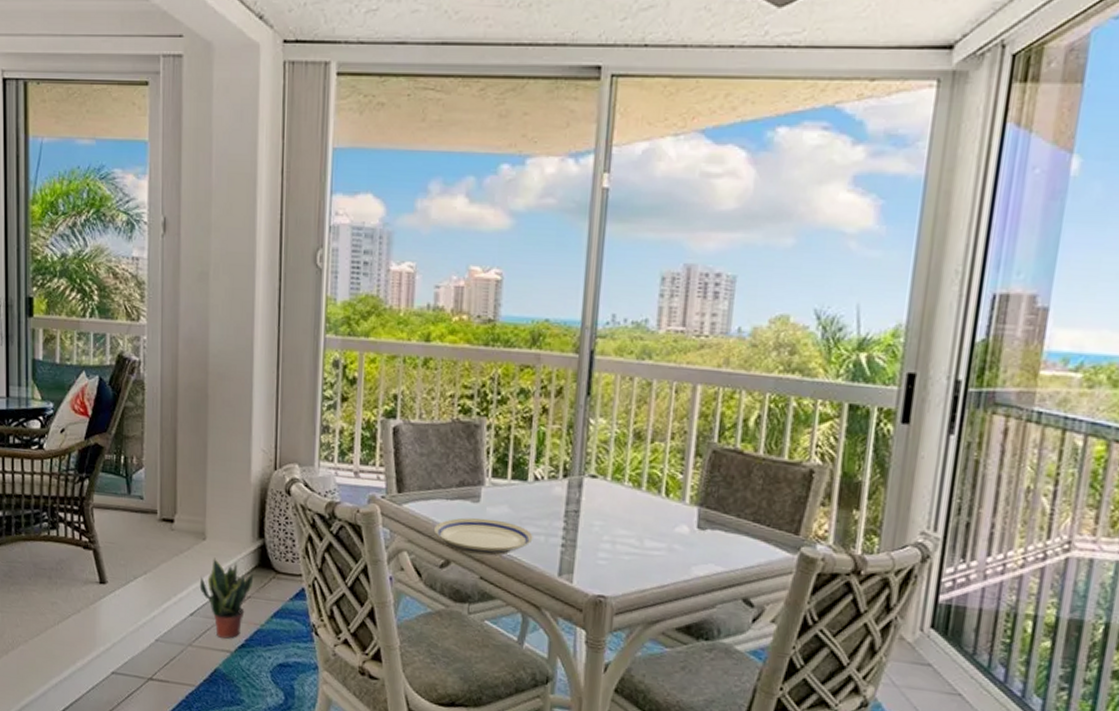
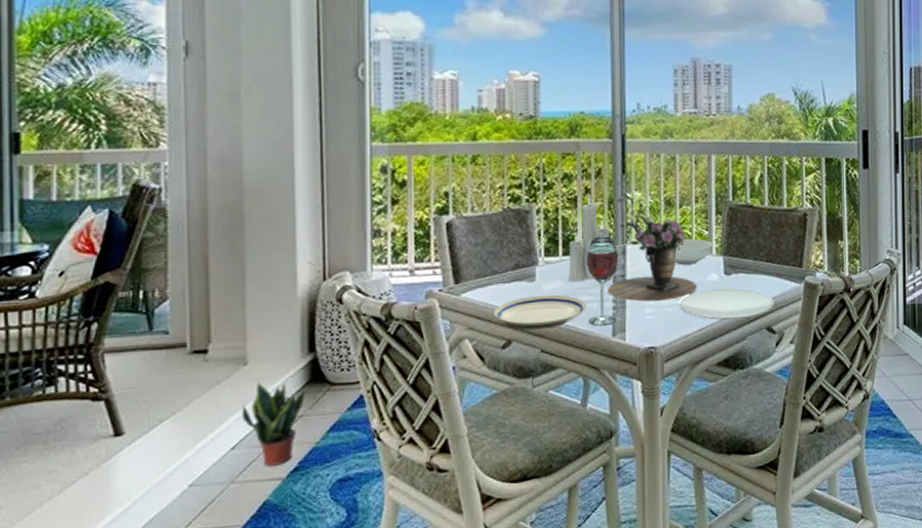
candle: none [515,414,566,516] -> present [568,194,613,283]
wineglass: none [533,463,574,563] -> present [586,236,619,326]
flower arrangement: none [557,420,662,547] -> present [607,195,697,302]
plate: none [638,542,757,584] -> present [679,288,775,320]
bowl: none [639,479,688,511] -> present [675,238,713,265]

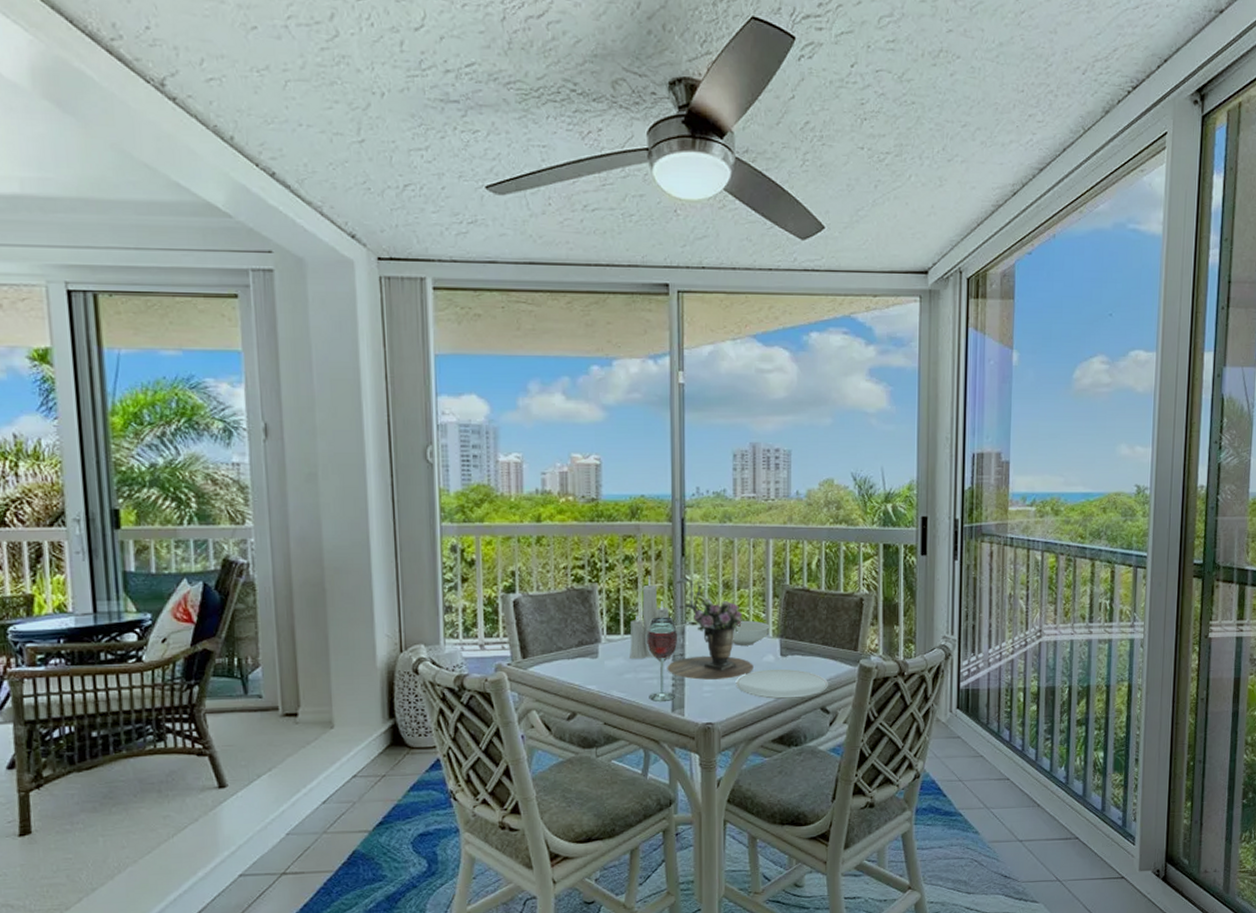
potted plant: present [241,381,306,466] -> none [330,743,388,820]
plate: present [493,294,587,330] -> none [558,671,647,704]

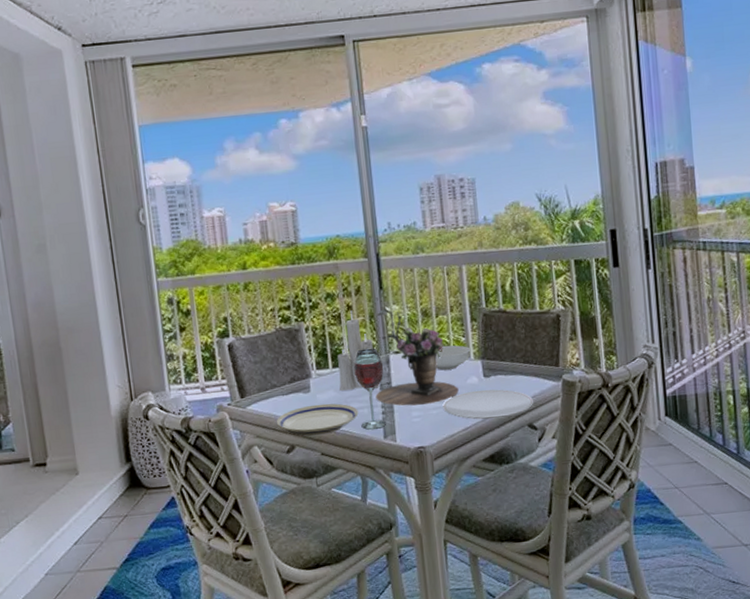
plate: none [558,671,647,704] -> present [276,403,359,436]

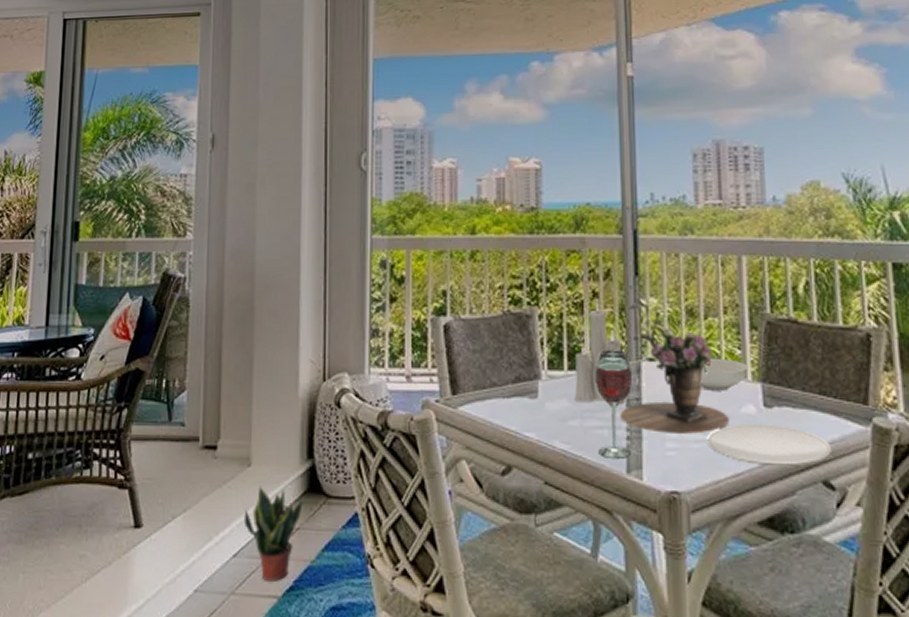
potted plant: none [78,488,128,558] -> present [243,485,303,581]
plate: present [276,403,359,436] -> none [491,415,596,457]

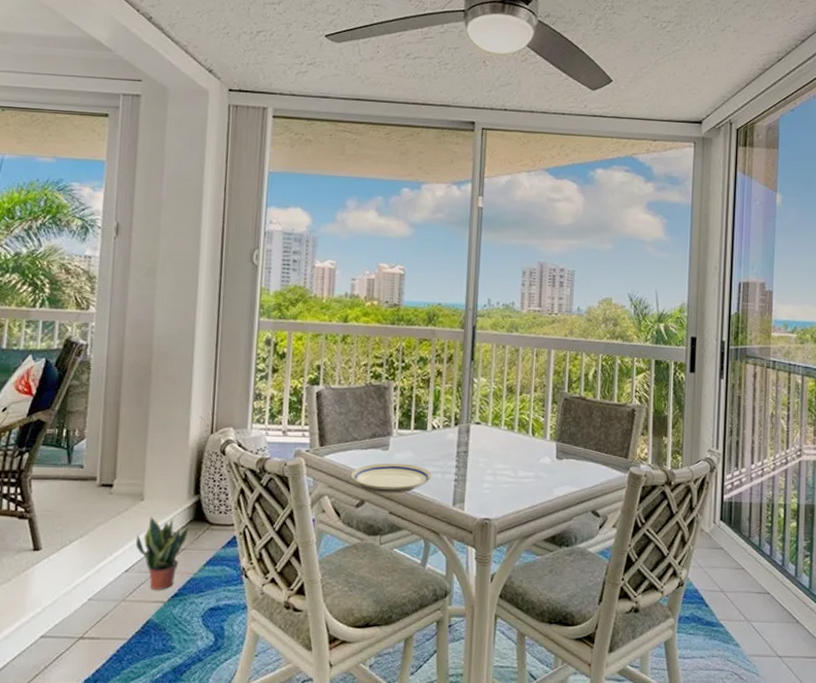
plate: none [491,415,596,457] -> present [350,463,432,493]
candle: present [575,298,626,405] -> none [418,376,456,456]
wineglass: present [595,349,633,459] -> none [432,415,463,495]
flower arrangement: present [620,301,729,434] -> none [451,380,531,478]
bowl: present [701,357,748,391] -> none [513,423,548,447]
plate: present [707,423,832,467] -> none [513,470,601,501]

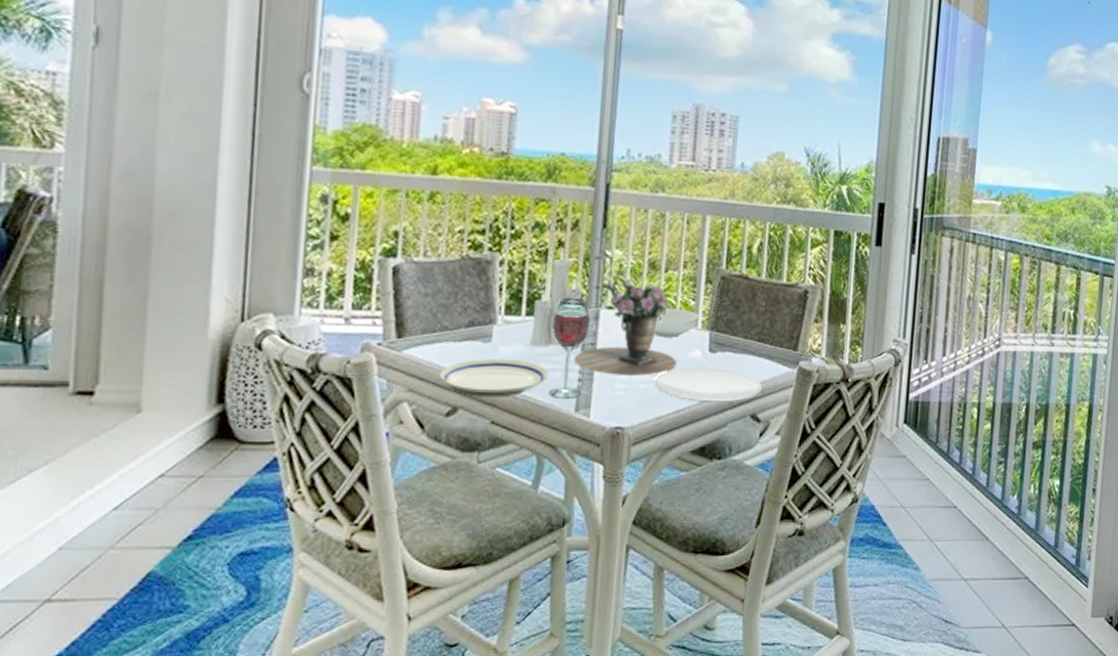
potted plant: present [135,516,189,590] -> none [129,433,209,532]
candle: none [418,376,456,456] -> present [530,247,582,350]
wineglass: none [432,415,463,495] -> present [549,297,591,399]
flower arrangement: none [451,380,531,478] -> present [573,253,677,376]
bowl: none [513,423,548,447] -> present [655,307,700,337]
plate: none [513,470,601,501] -> present [654,366,763,404]

